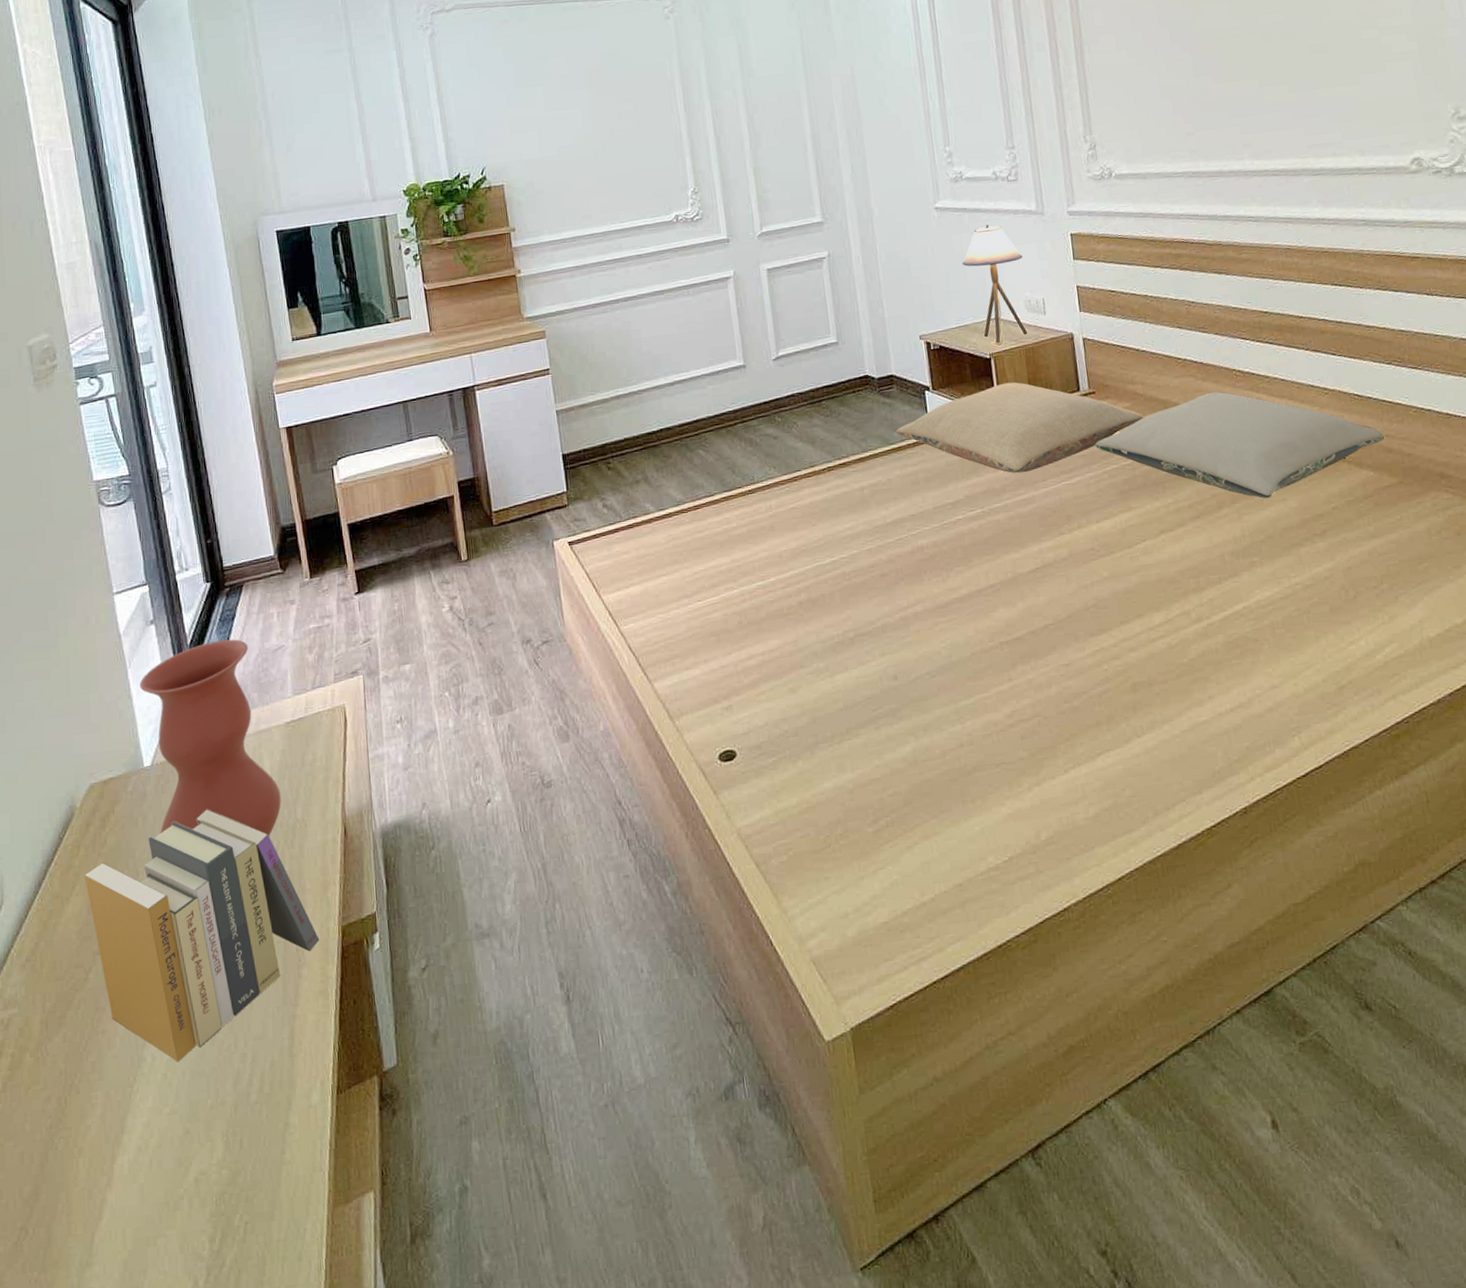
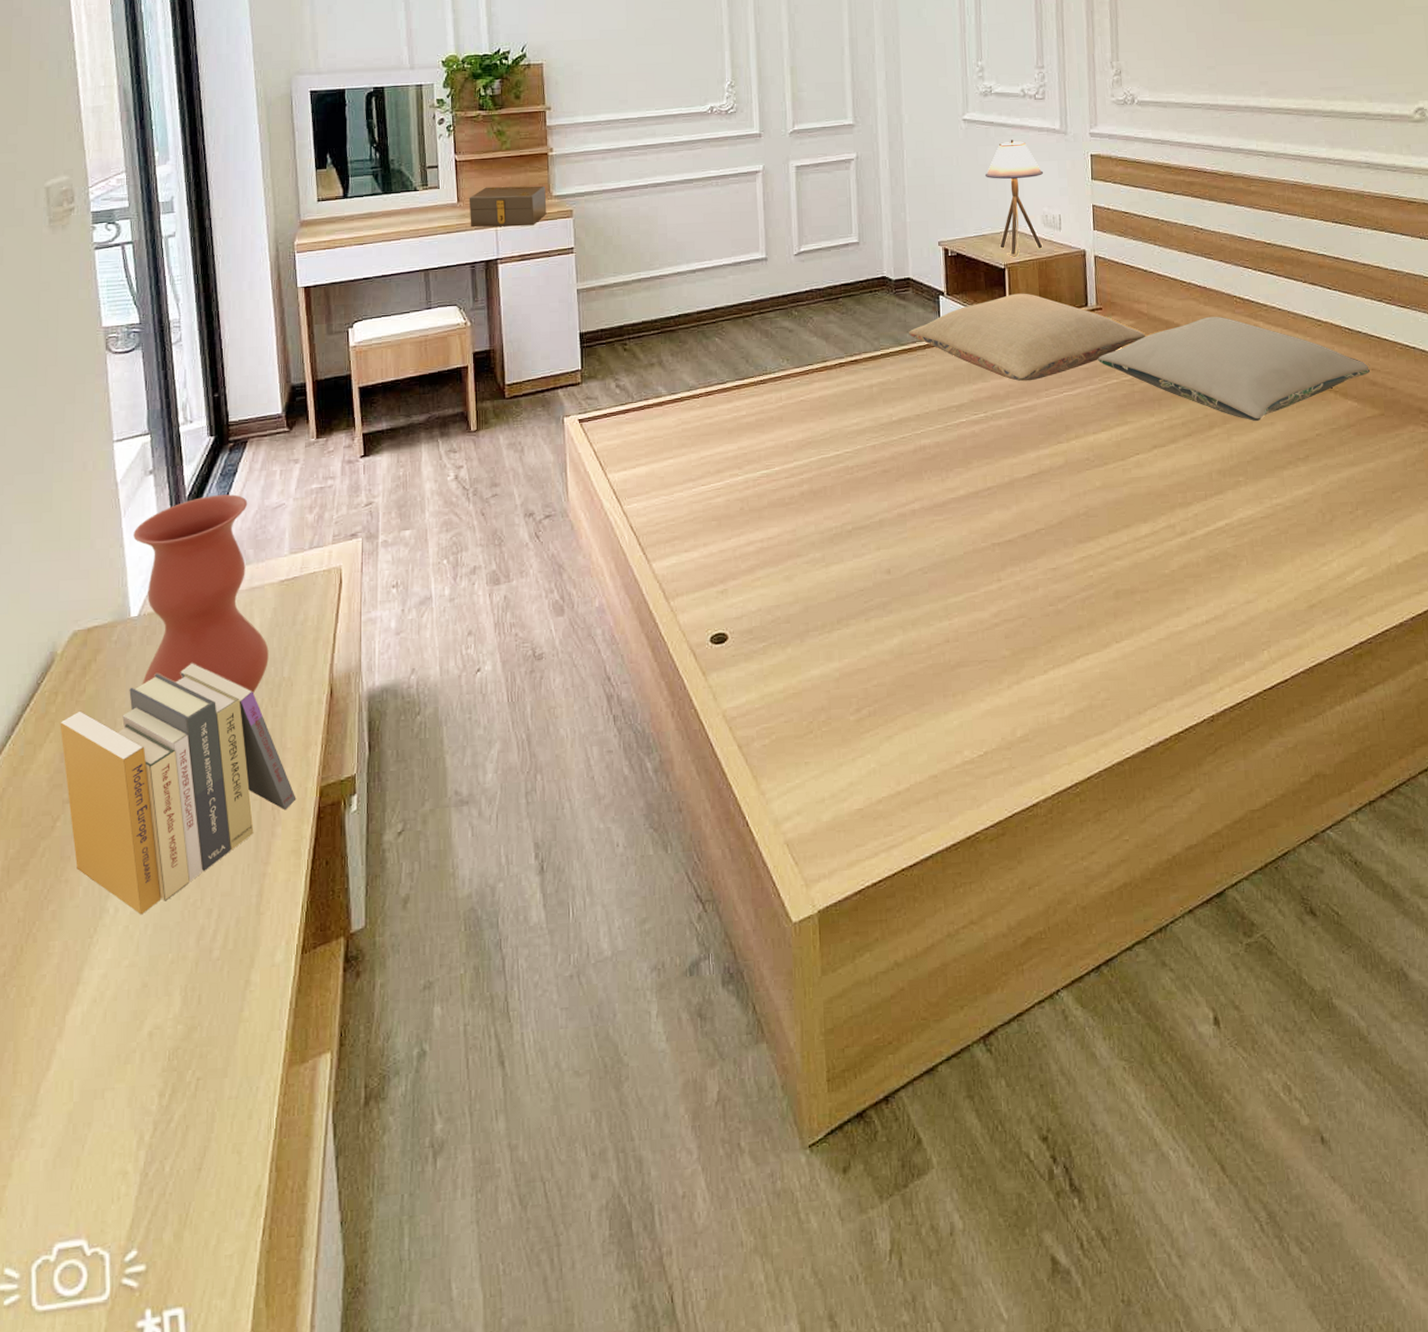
jewelry box: none [441,308,520,355] -> present [469,185,547,227]

